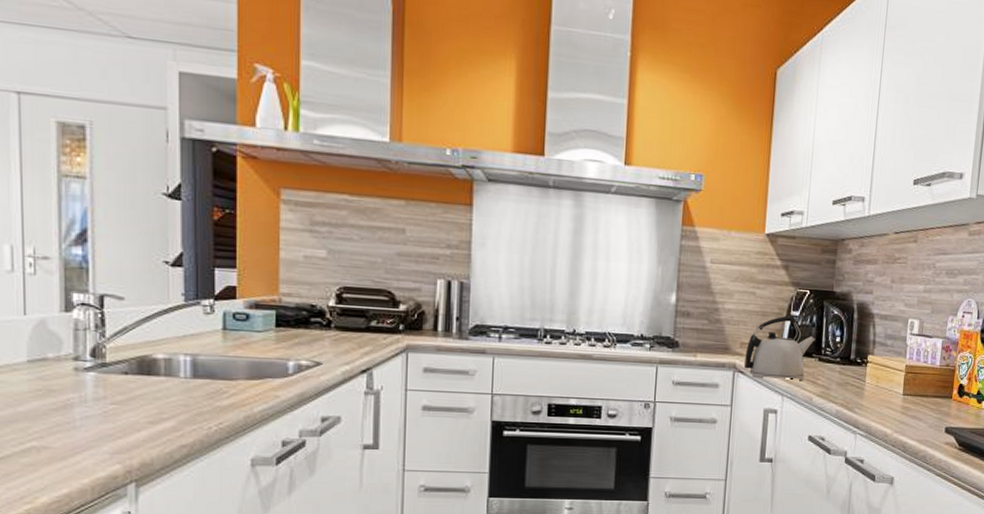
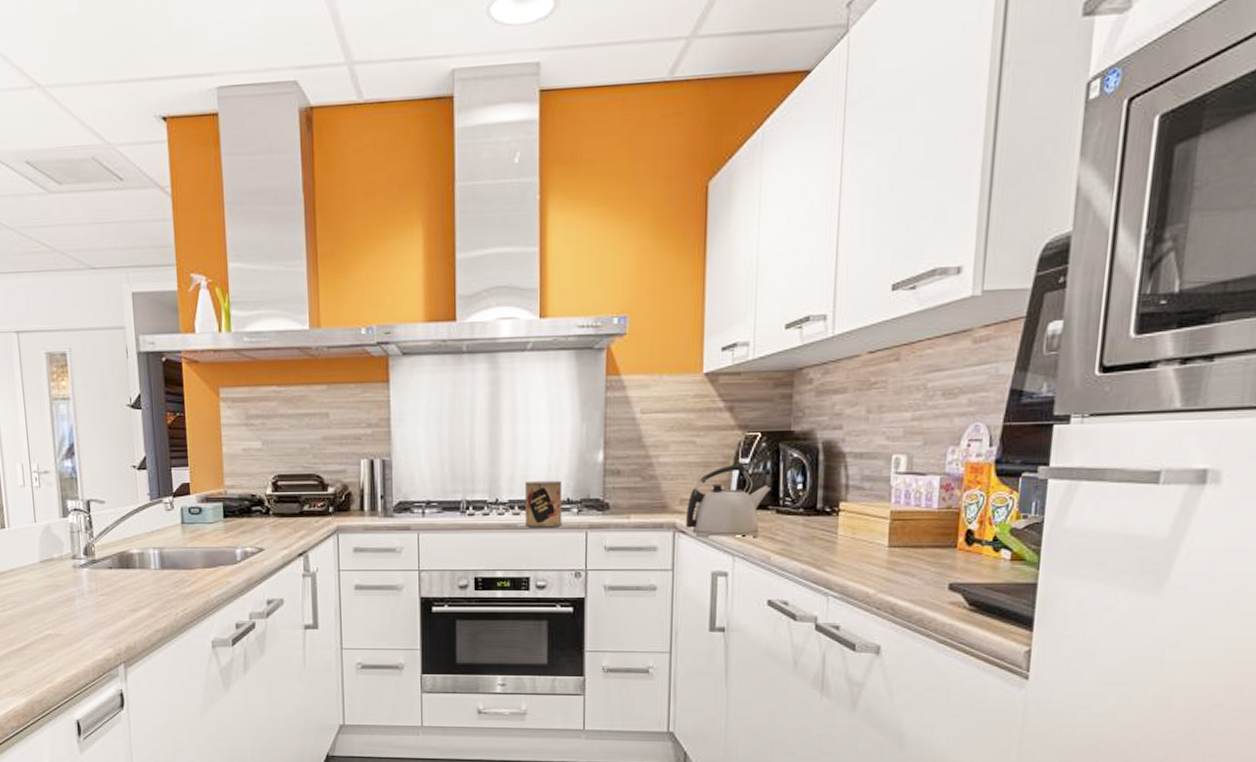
tin can: none [601,315,638,361] -> present [524,480,563,528]

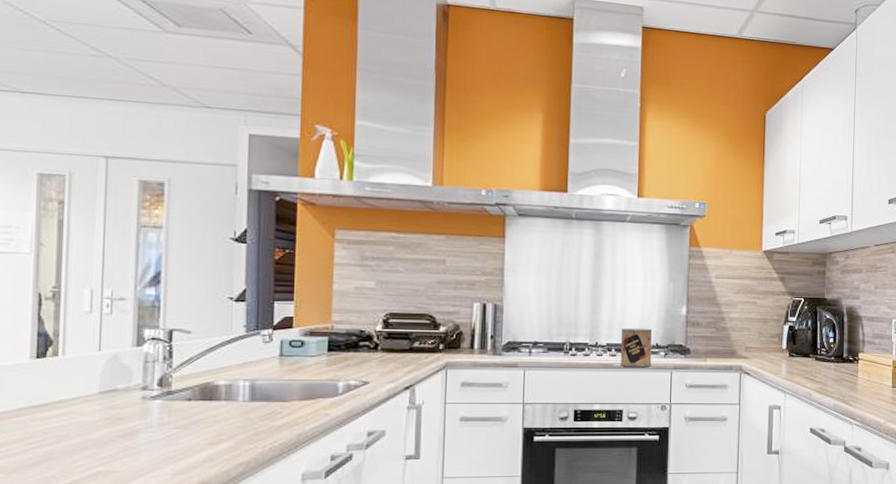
kettle: present [685,464,771,538] -> none [748,321,811,379]

